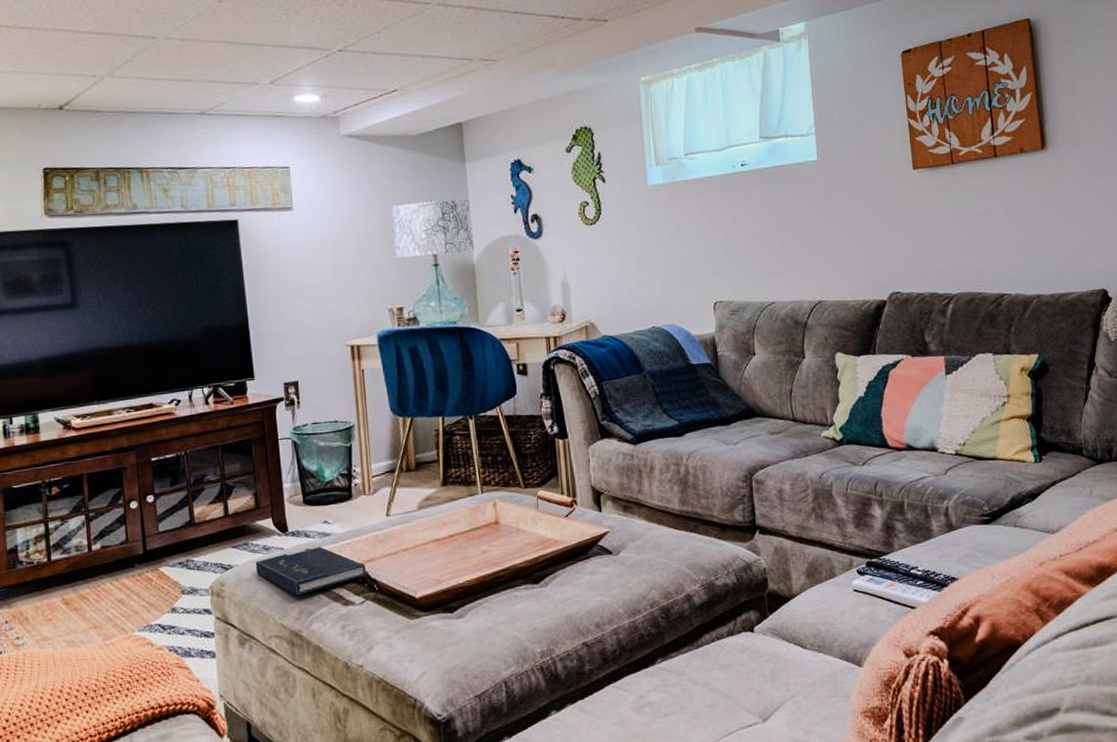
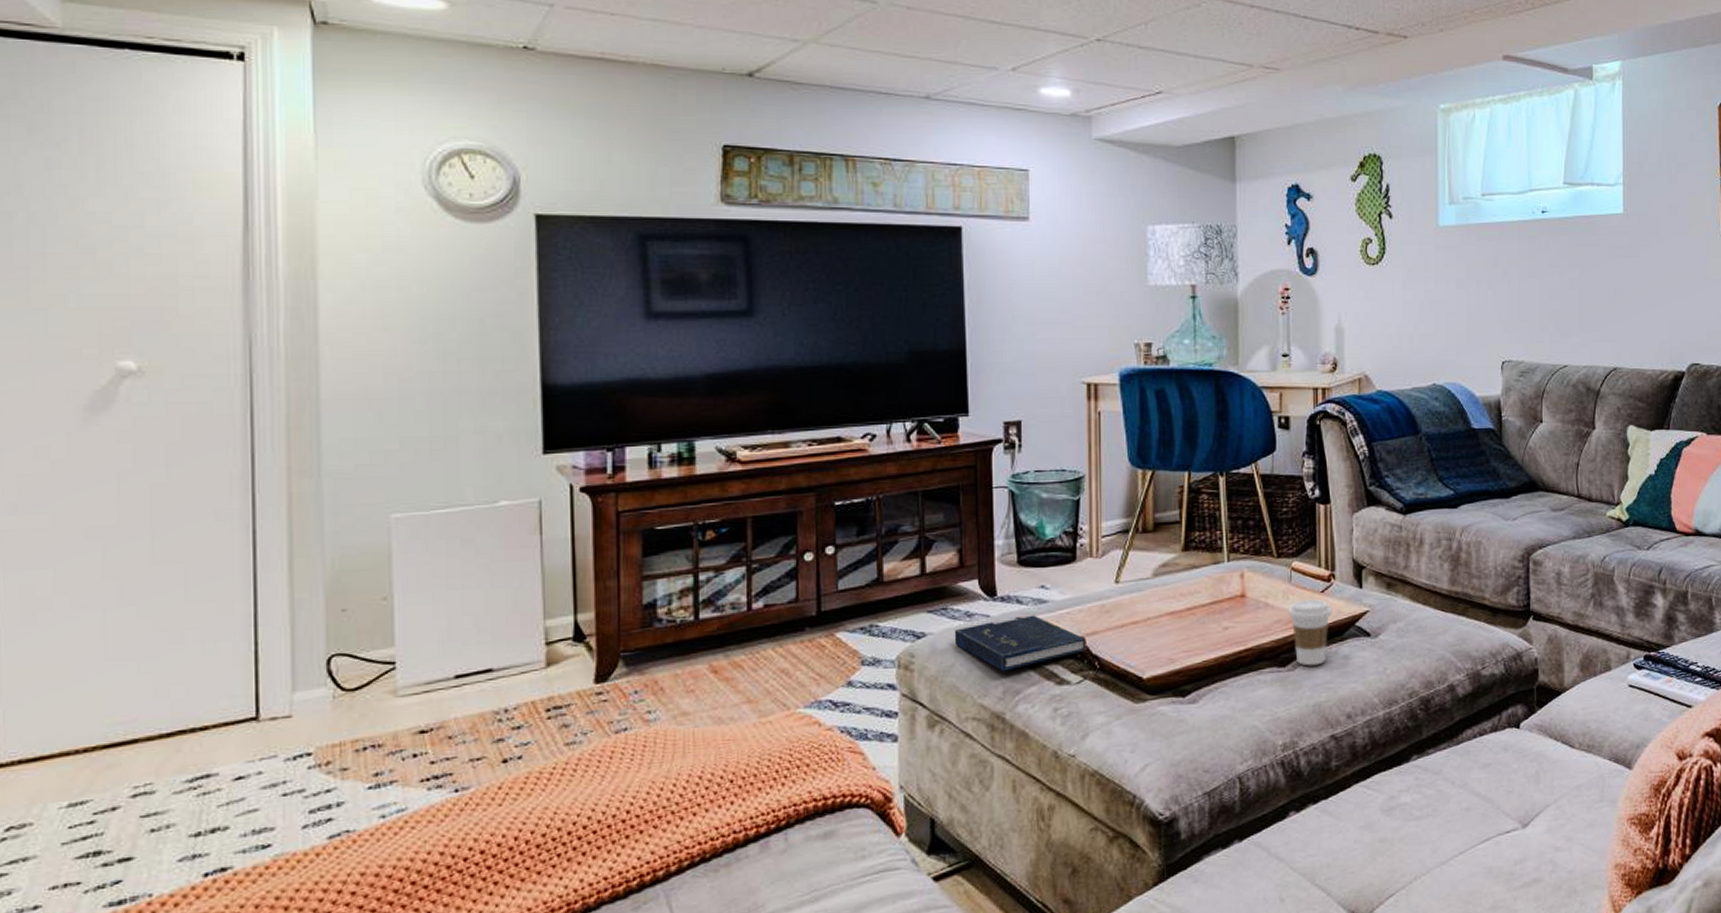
coffee cup: none [538,523,577,582] -> present [1289,599,1332,666]

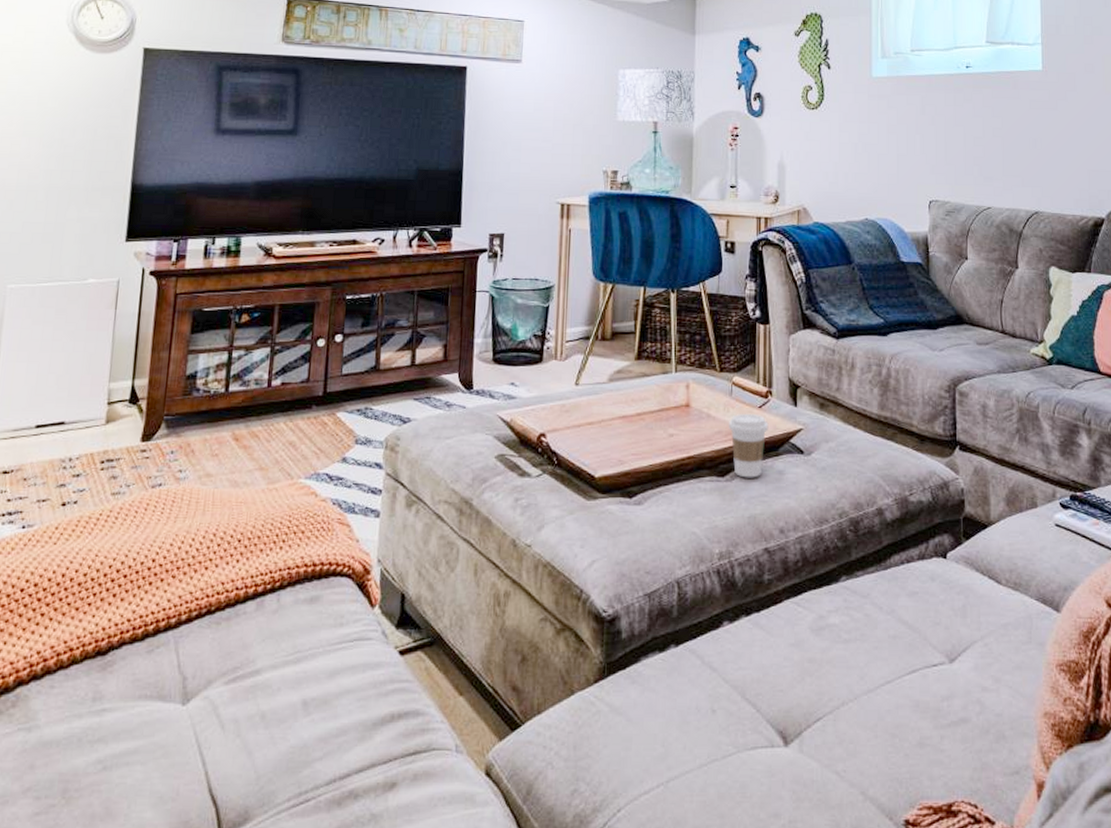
book: present [954,615,1086,672] -> none [434,409,547,460]

